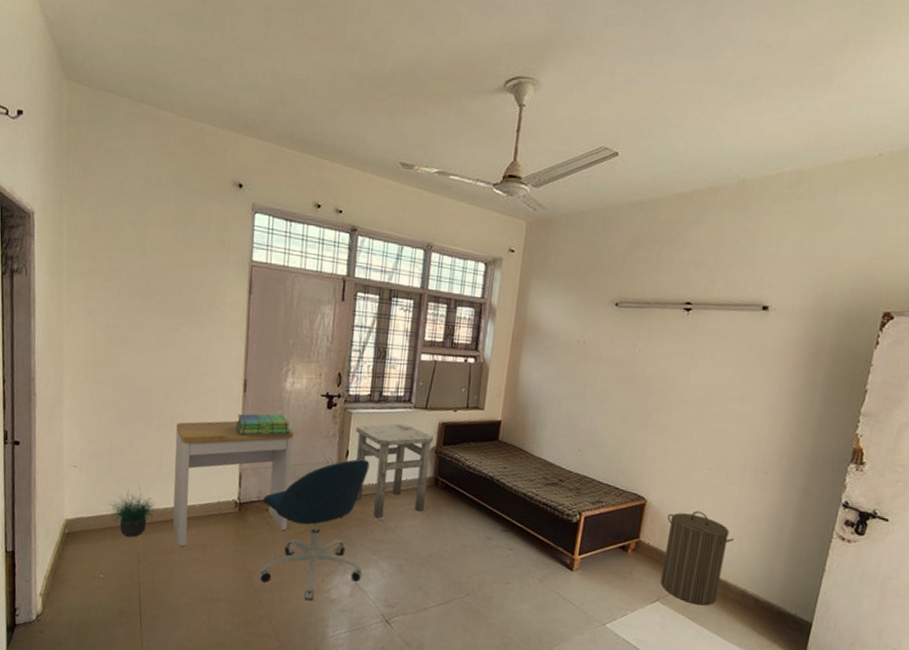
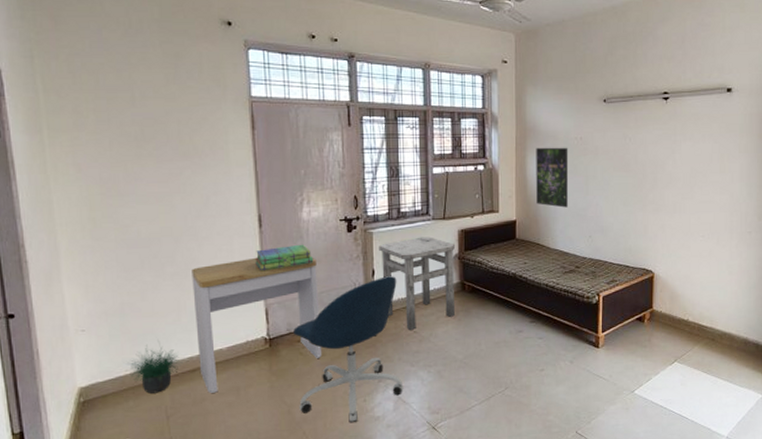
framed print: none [526,346,569,415] -> present [536,147,569,208]
laundry hamper: present [660,511,734,606] -> none [674,275,731,359]

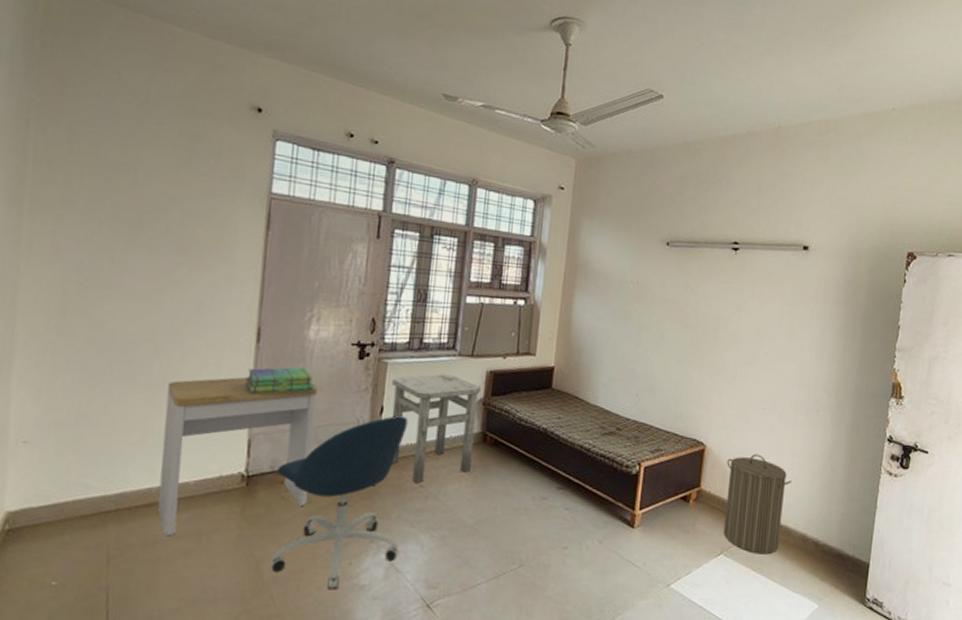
potted plant: present [127,341,182,394] -> none [71,464,138,529]
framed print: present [536,147,569,208] -> none [580,287,622,359]
laundry hamper: none [674,275,731,359] -> present [723,454,792,555]

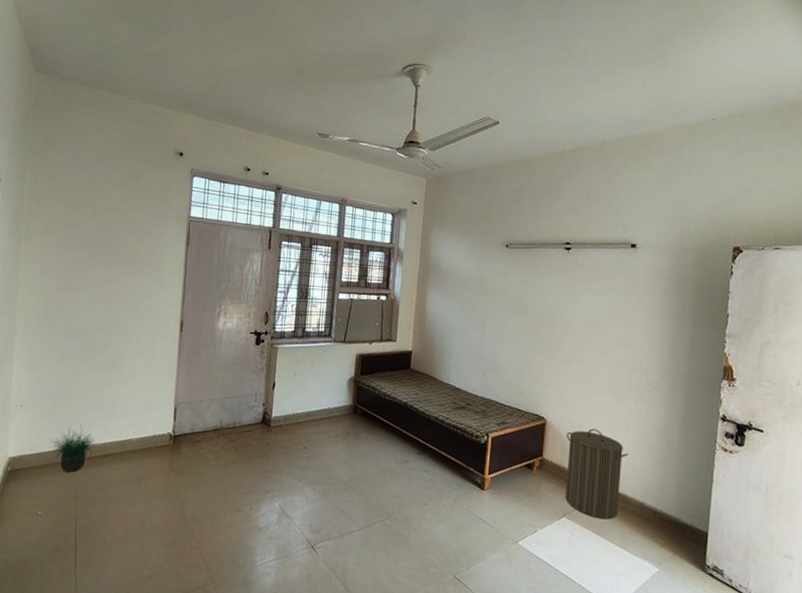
potted plant: none [71,464,138,529] -> present [52,424,97,473]
desk: present [157,377,318,535] -> none [110,359,225,480]
stack of books: present [245,367,315,395] -> none [172,351,223,372]
office chair: present [270,416,408,590] -> none [191,390,295,530]
side table: present [392,374,482,483] -> none [281,356,353,446]

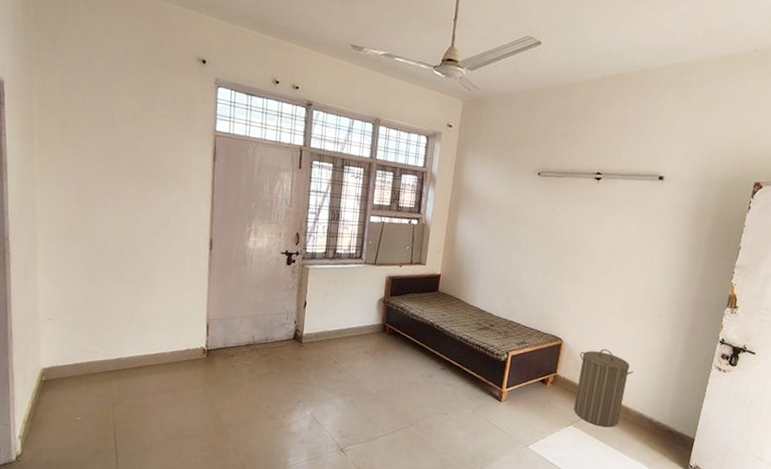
potted plant: present [52,424,97,473] -> none [85,337,131,383]

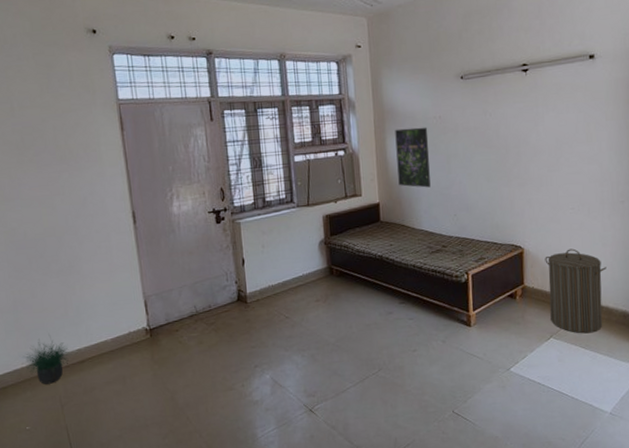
potted plant: none [85,337,131,383] -> present [23,335,72,384]
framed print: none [461,209,499,269] -> present [395,127,431,188]

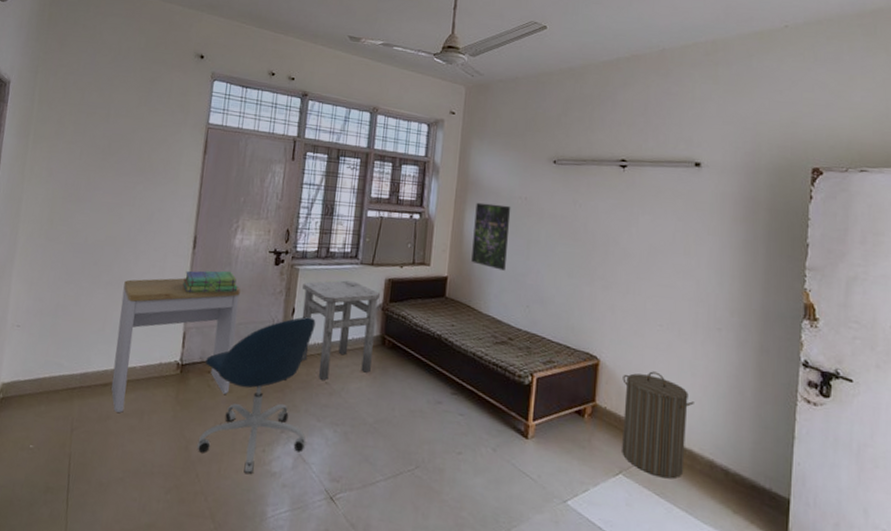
potted plant: present [23,335,72,384] -> none [48,348,97,402]
desk: none [75,250,200,382] -> present [111,278,241,413]
stack of books: none [132,237,186,265] -> present [183,270,238,294]
office chair: none [171,264,280,408] -> present [197,317,316,474]
side table: none [247,224,324,316] -> present [302,280,381,380]

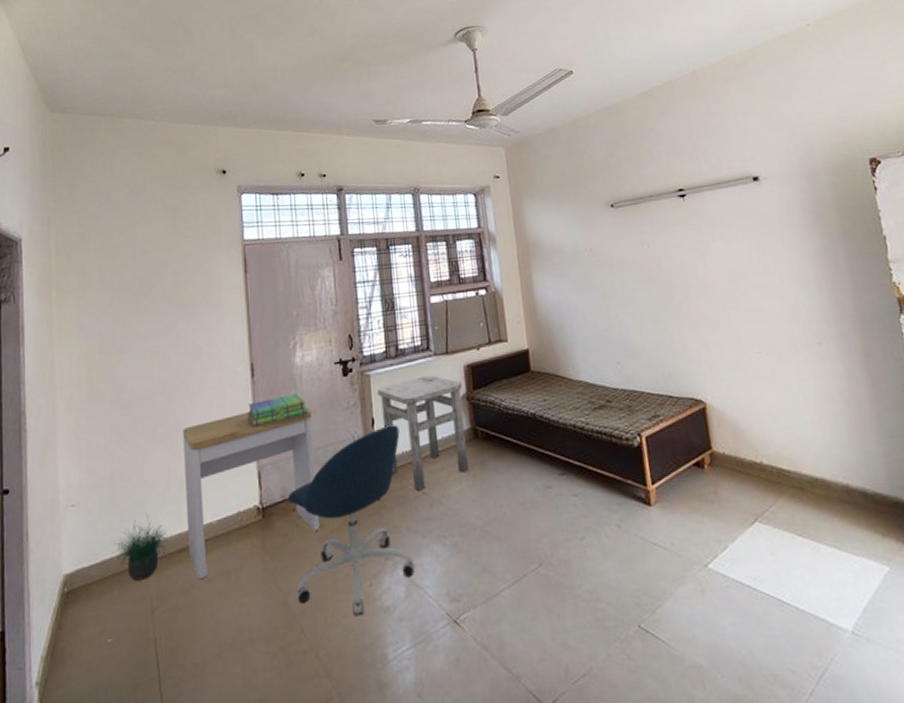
potted plant: none [48,348,97,402] -> present [114,515,170,581]
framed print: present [471,202,511,271] -> none [541,260,587,331]
laundry hamper: present [622,371,694,479] -> none [733,402,820,516]

